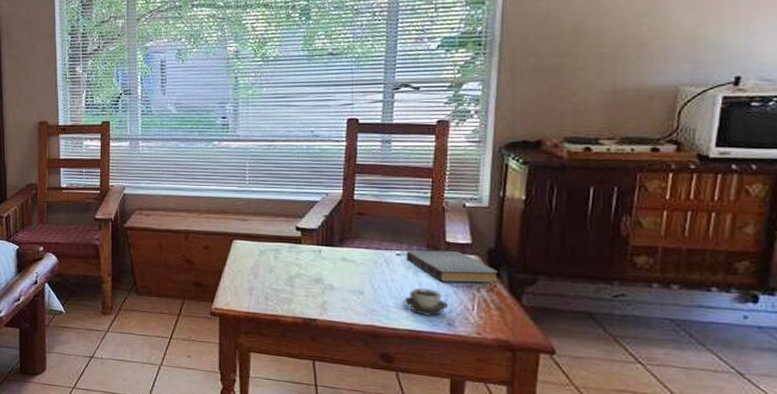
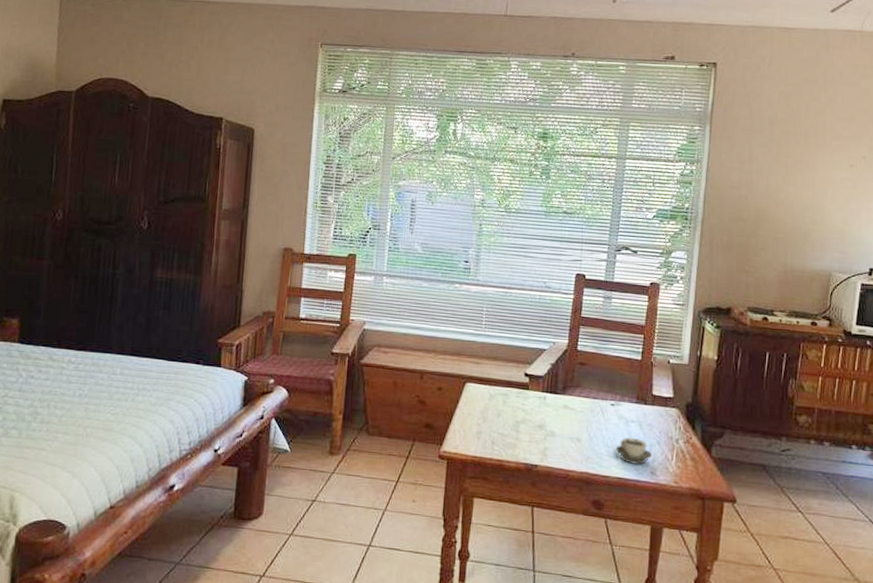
book: present [406,251,499,283] -> none [619,401,694,435]

